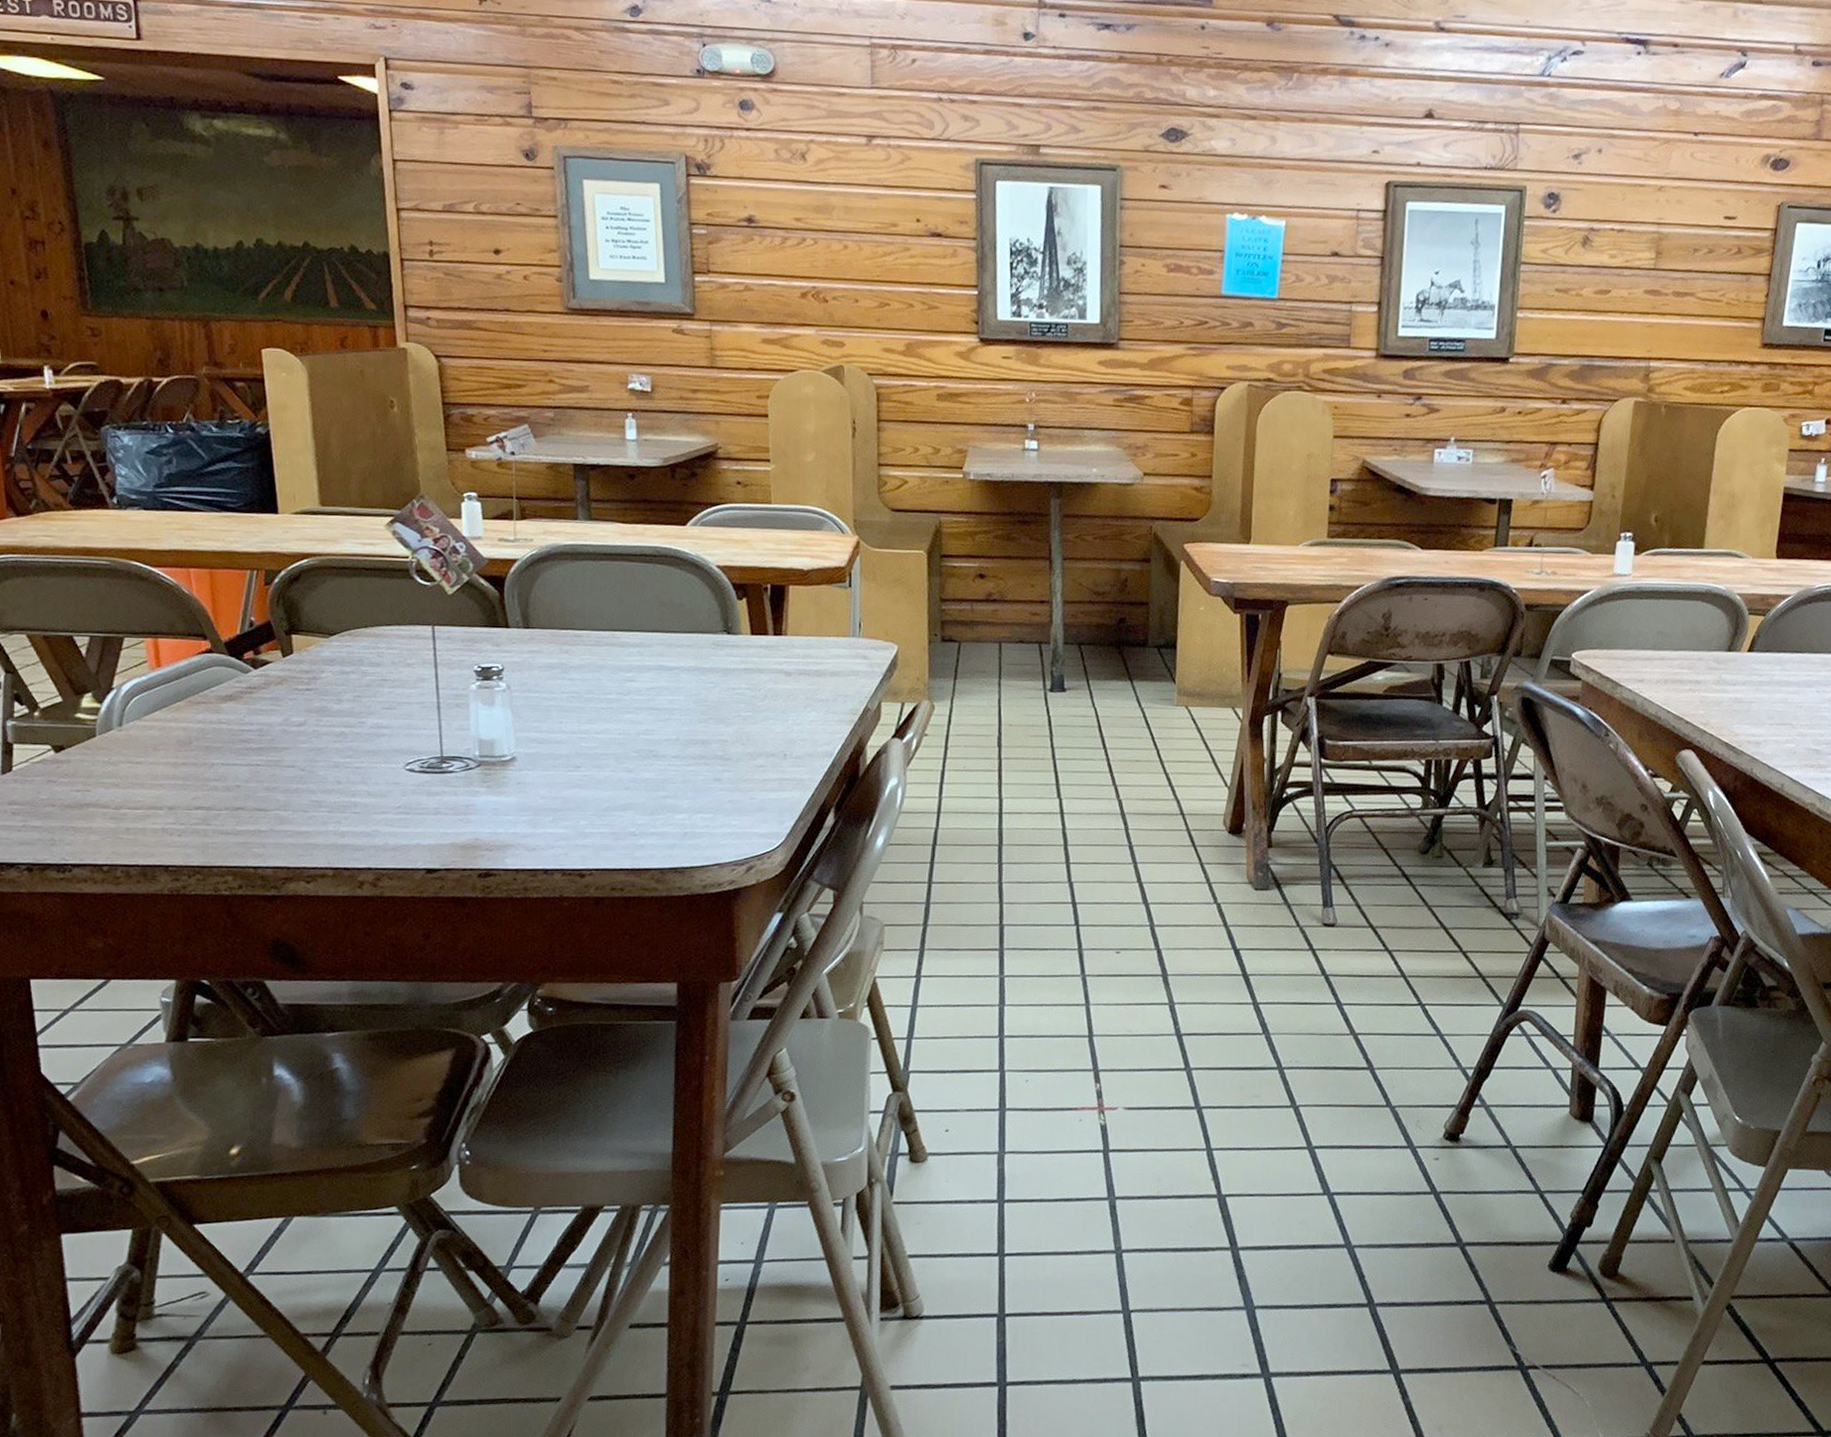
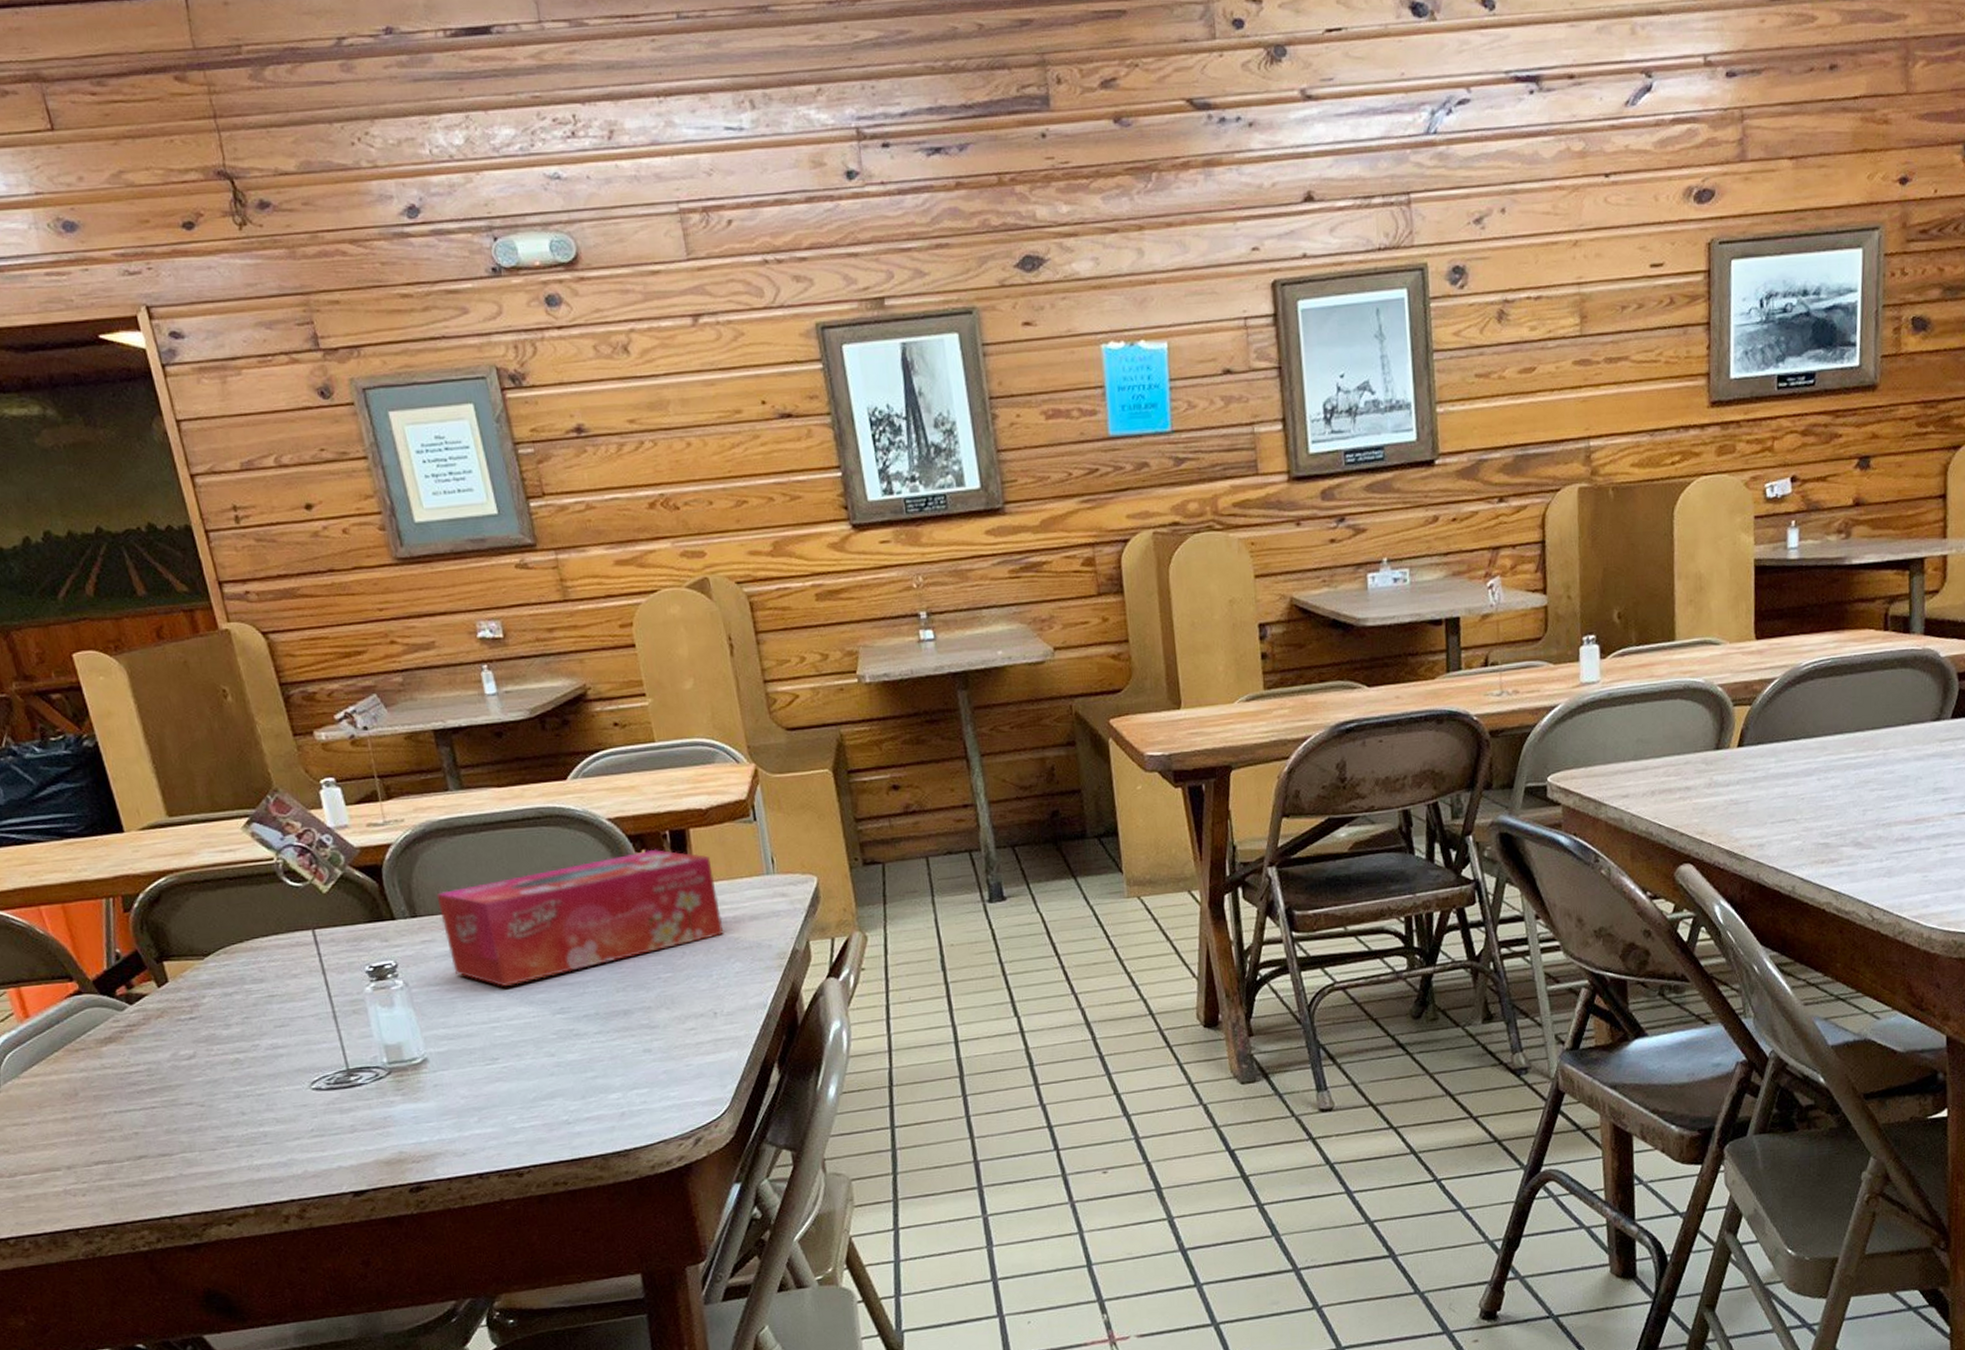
tissue box: none [550,599,806,703] -> present [436,849,724,986]

